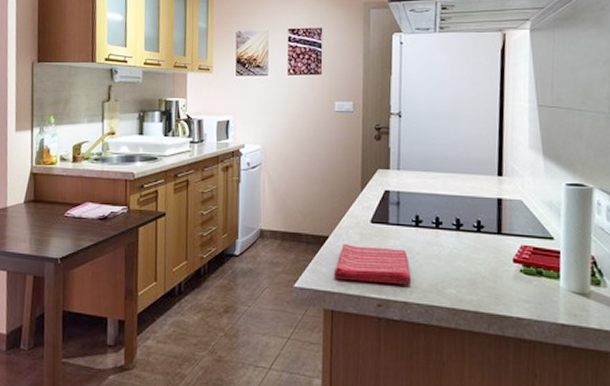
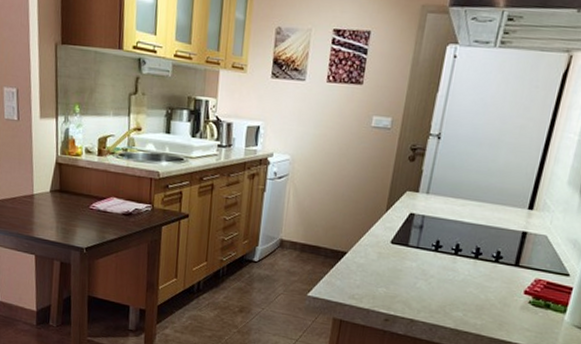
dish towel: present [333,243,412,285] -> none [346,260,422,304]

